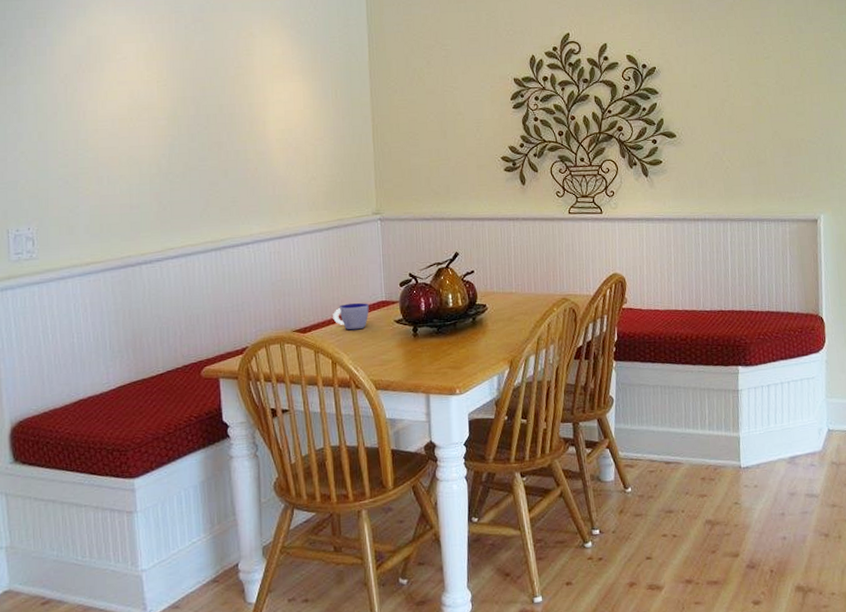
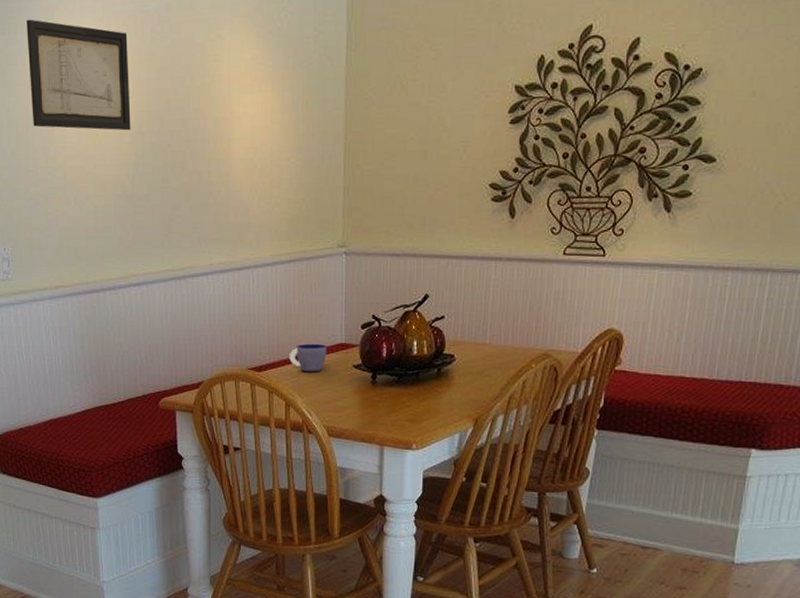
wall art: none [56,15,166,115] -> present [26,19,131,131]

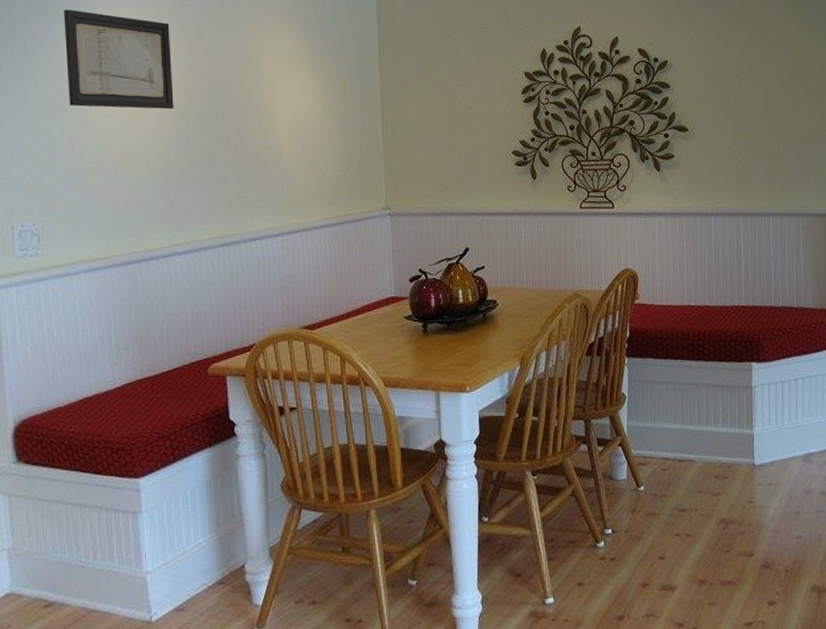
cup: present [289,344,327,372] -> none [342,299,379,327]

